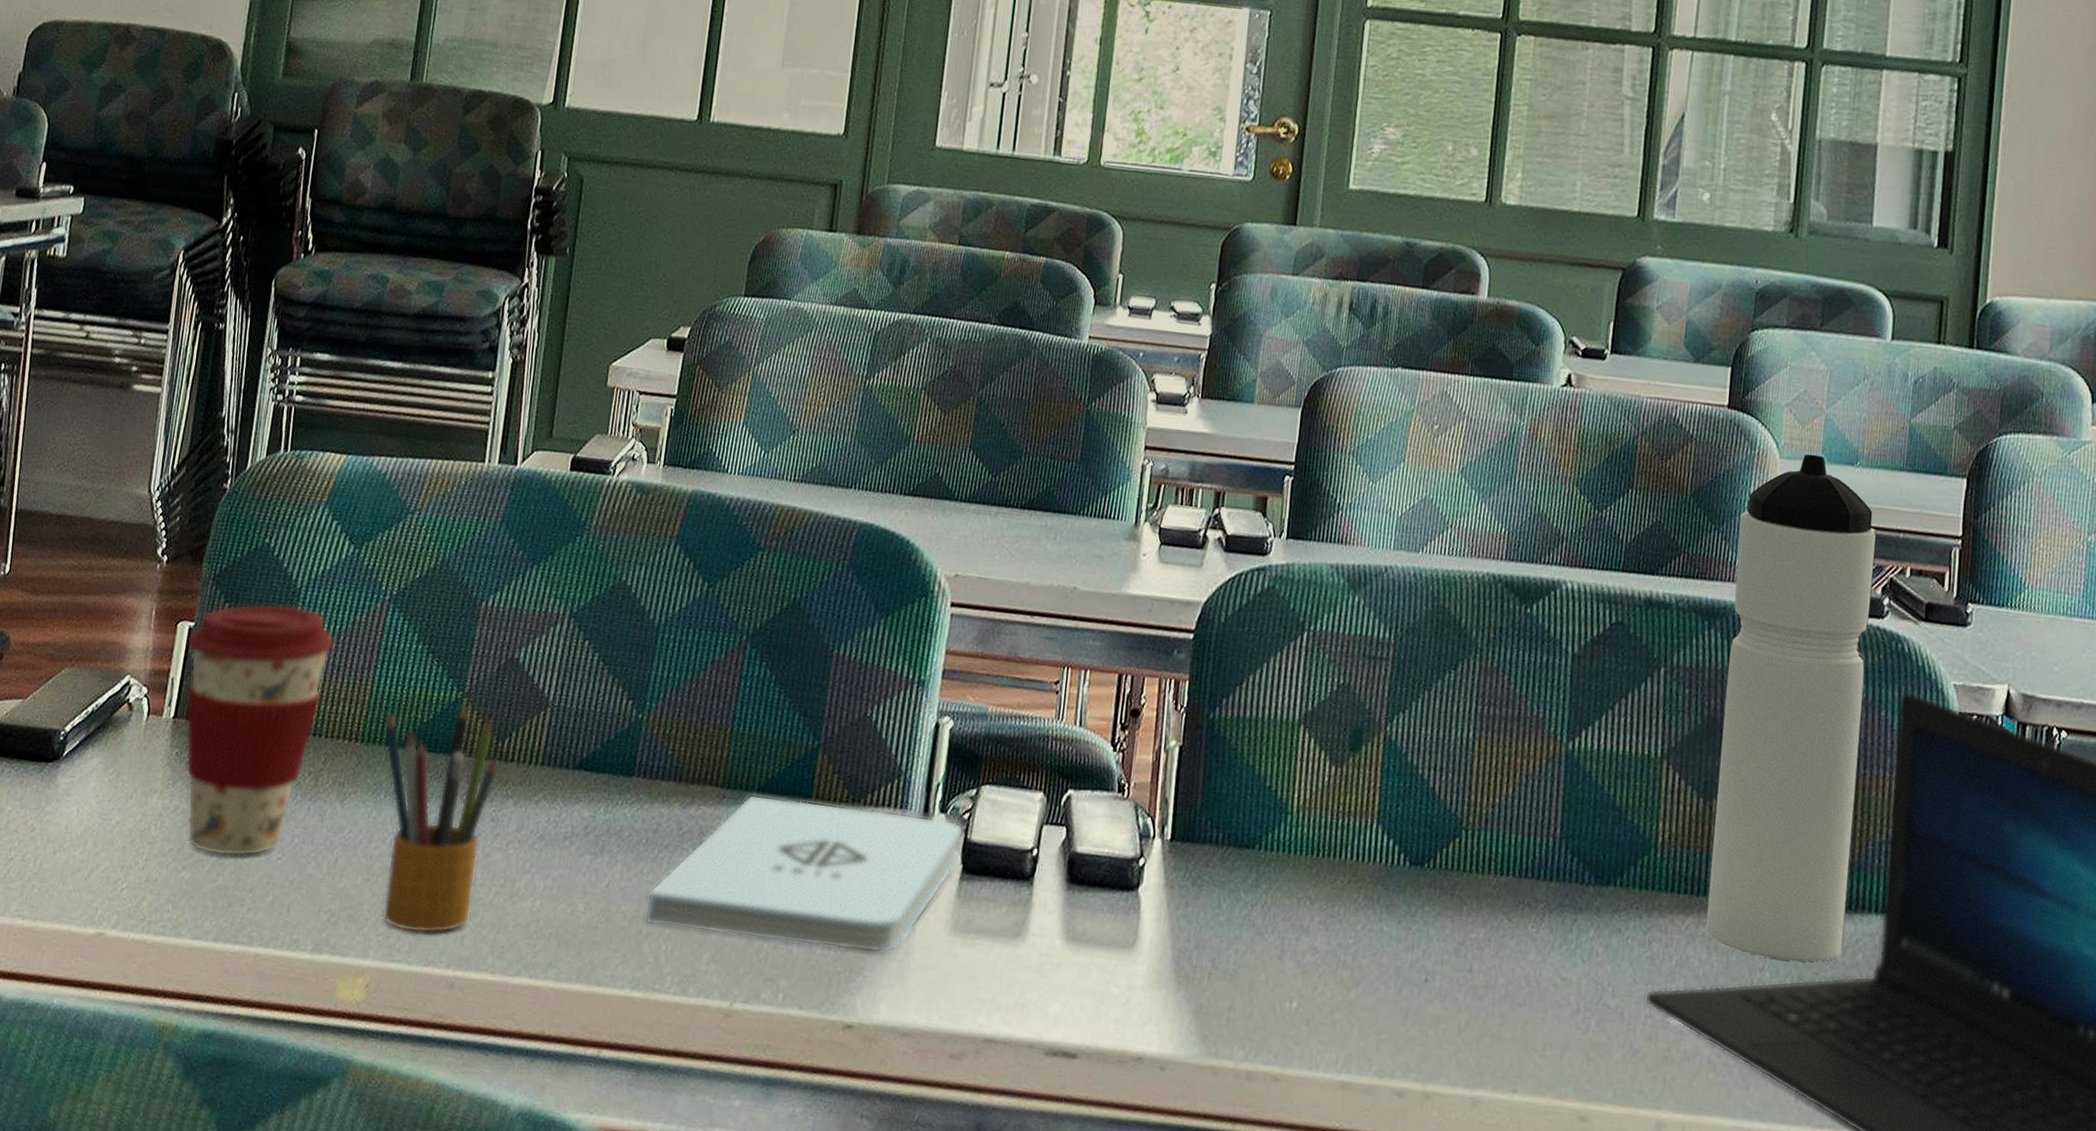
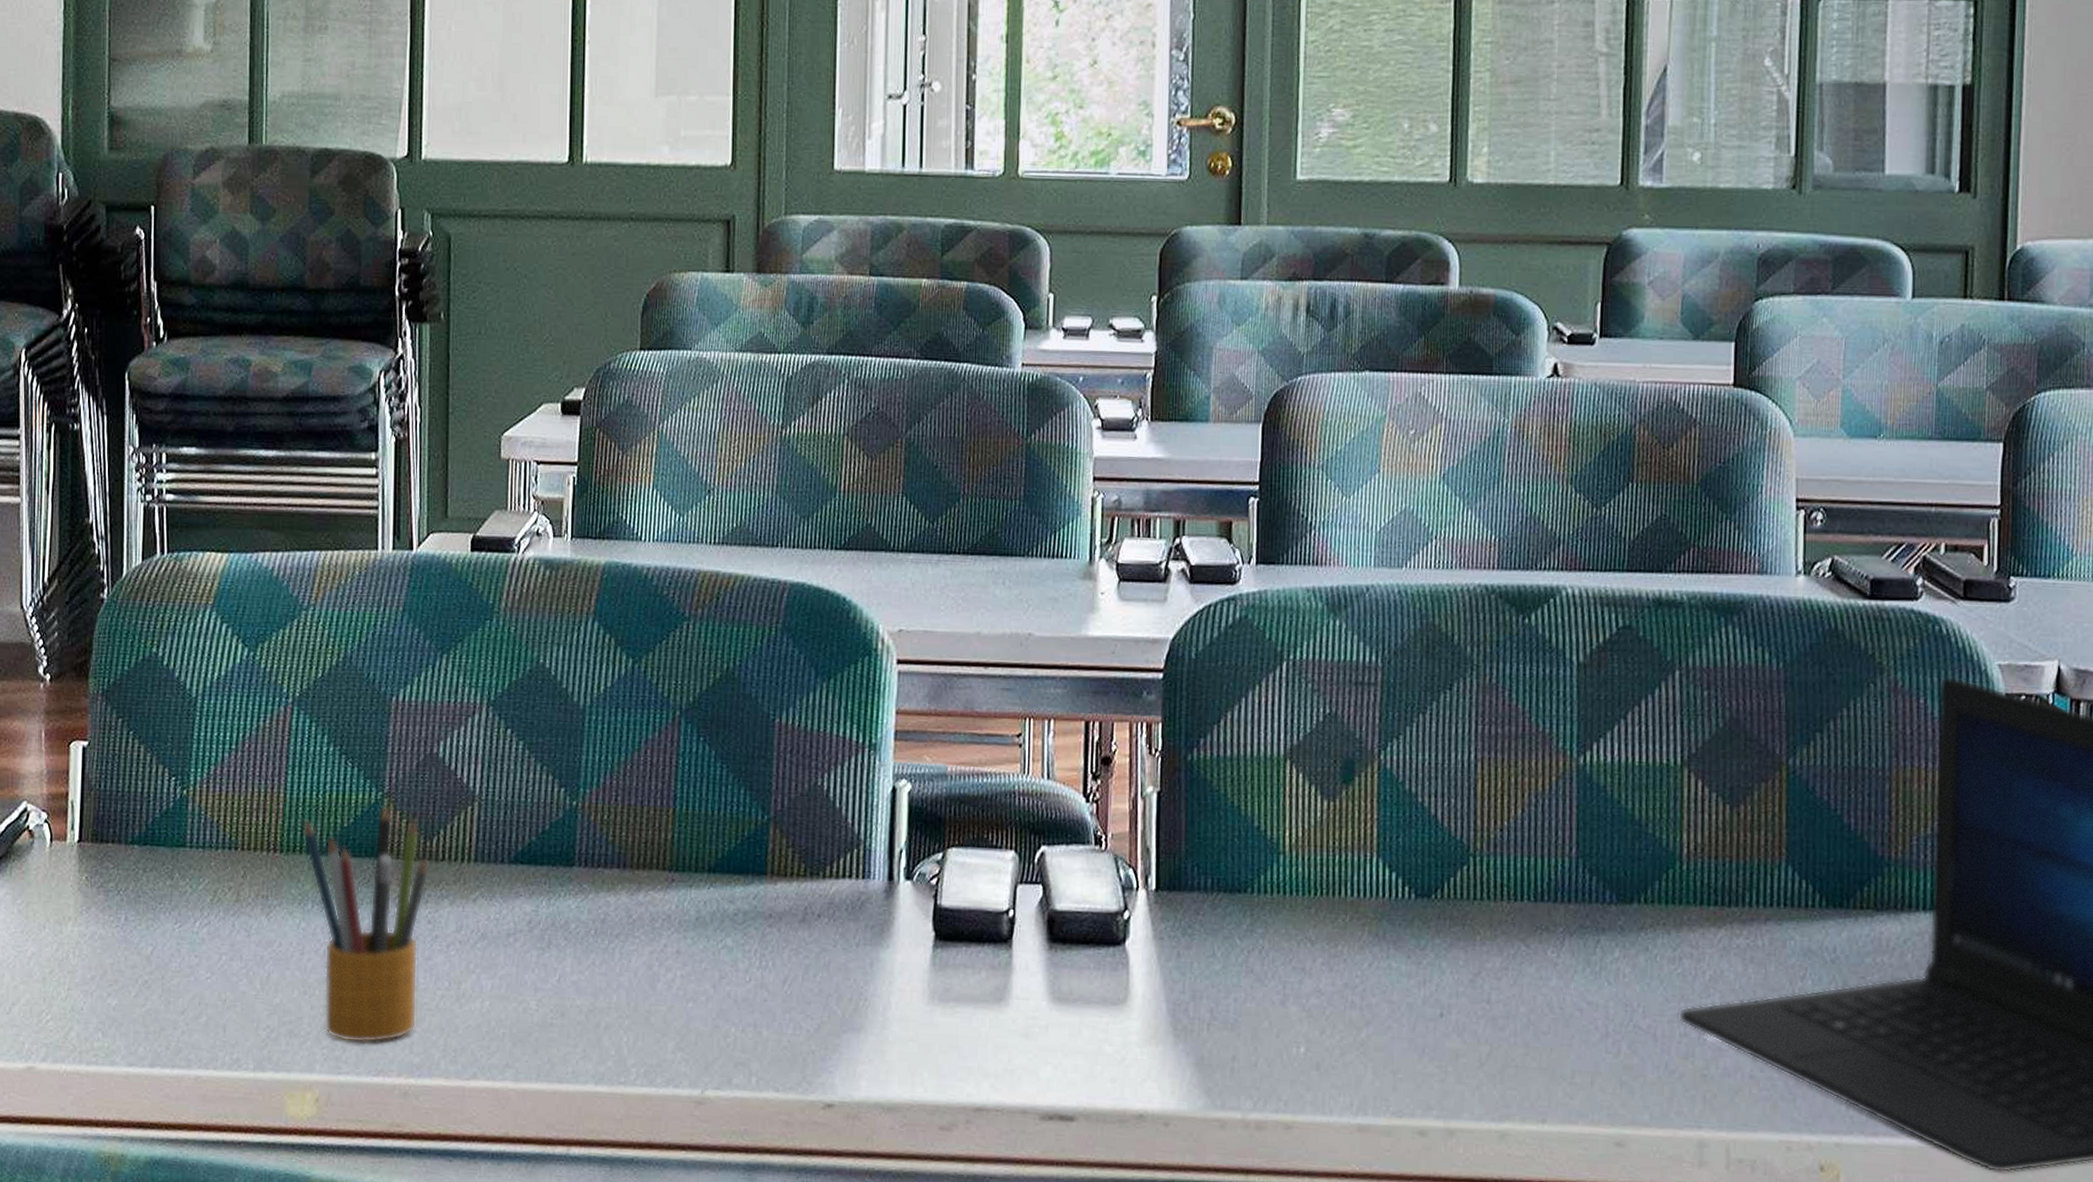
coffee cup: present [186,603,335,857] -> none [81,715,240,980]
notepad: present [644,794,964,953] -> none [601,875,933,1029]
water bottle: present [1705,454,1877,962] -> none [1739,429,1906,967]

